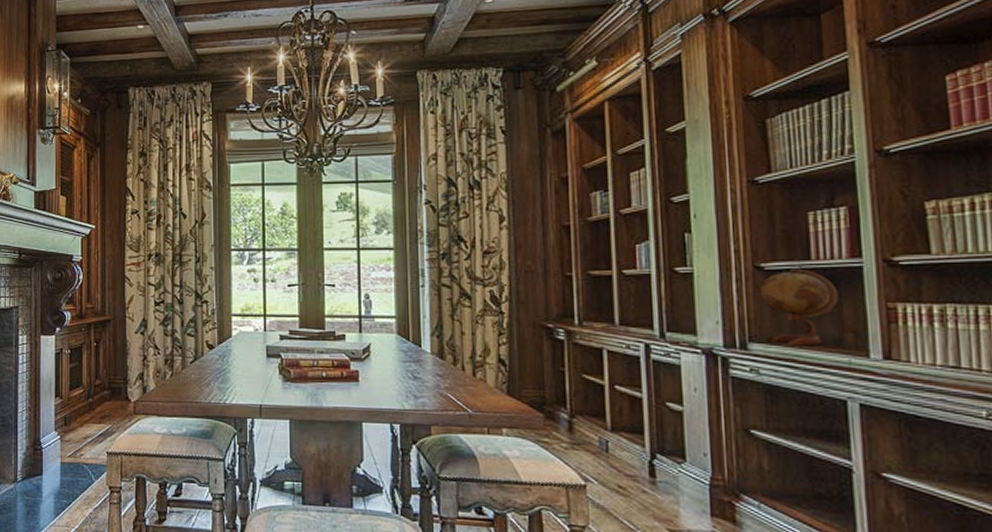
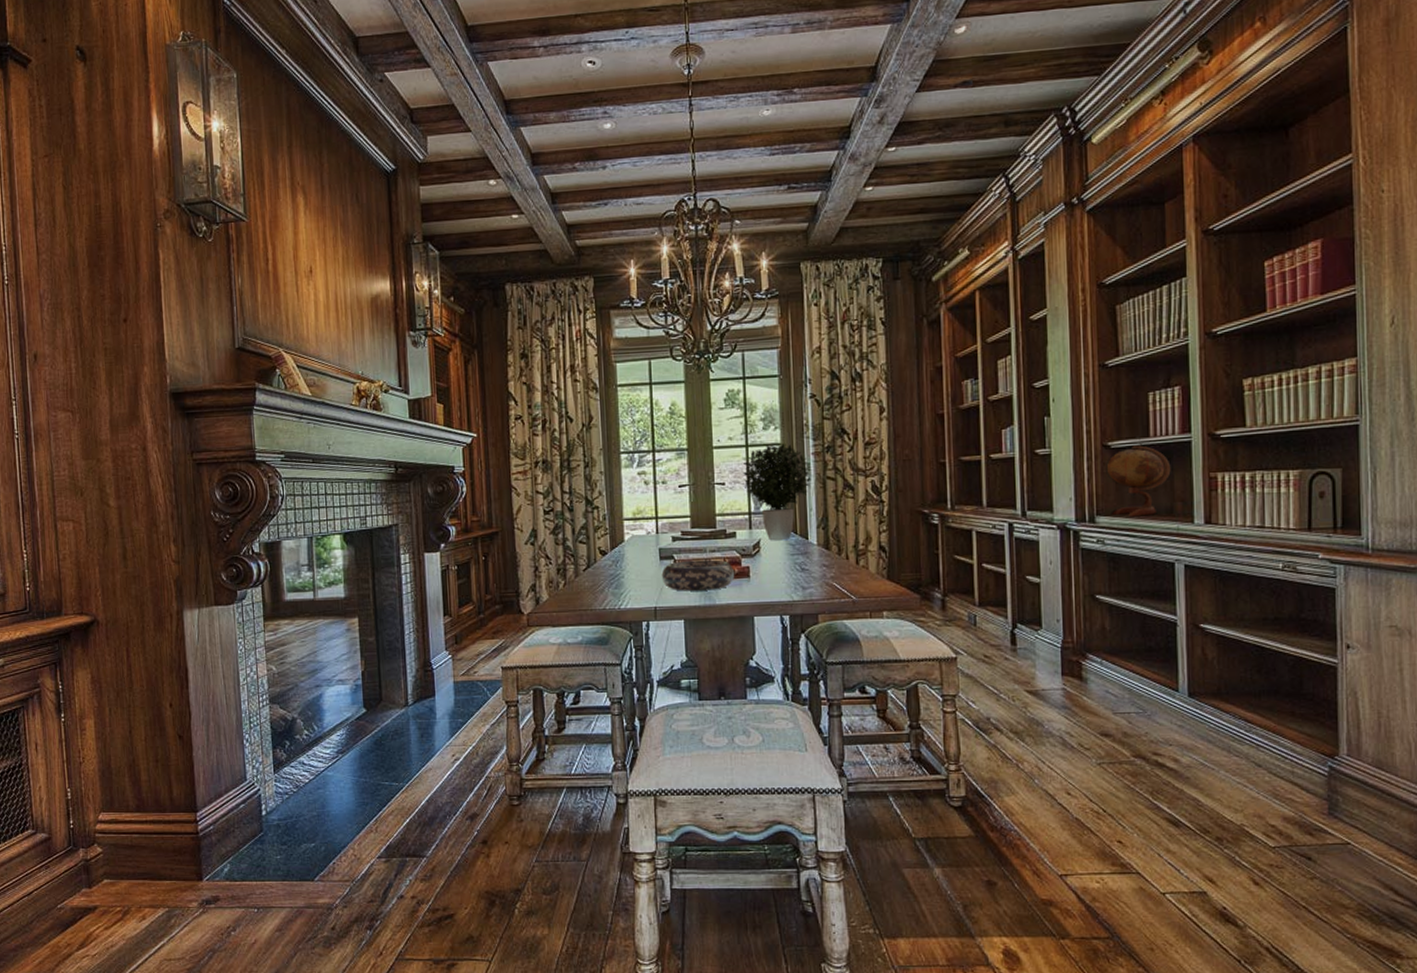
decorative bowl: none [268,360,344,392] -> present [661,559,735,591]
potted plant: none [354,248,424,347] -> present [743,443,810,541]

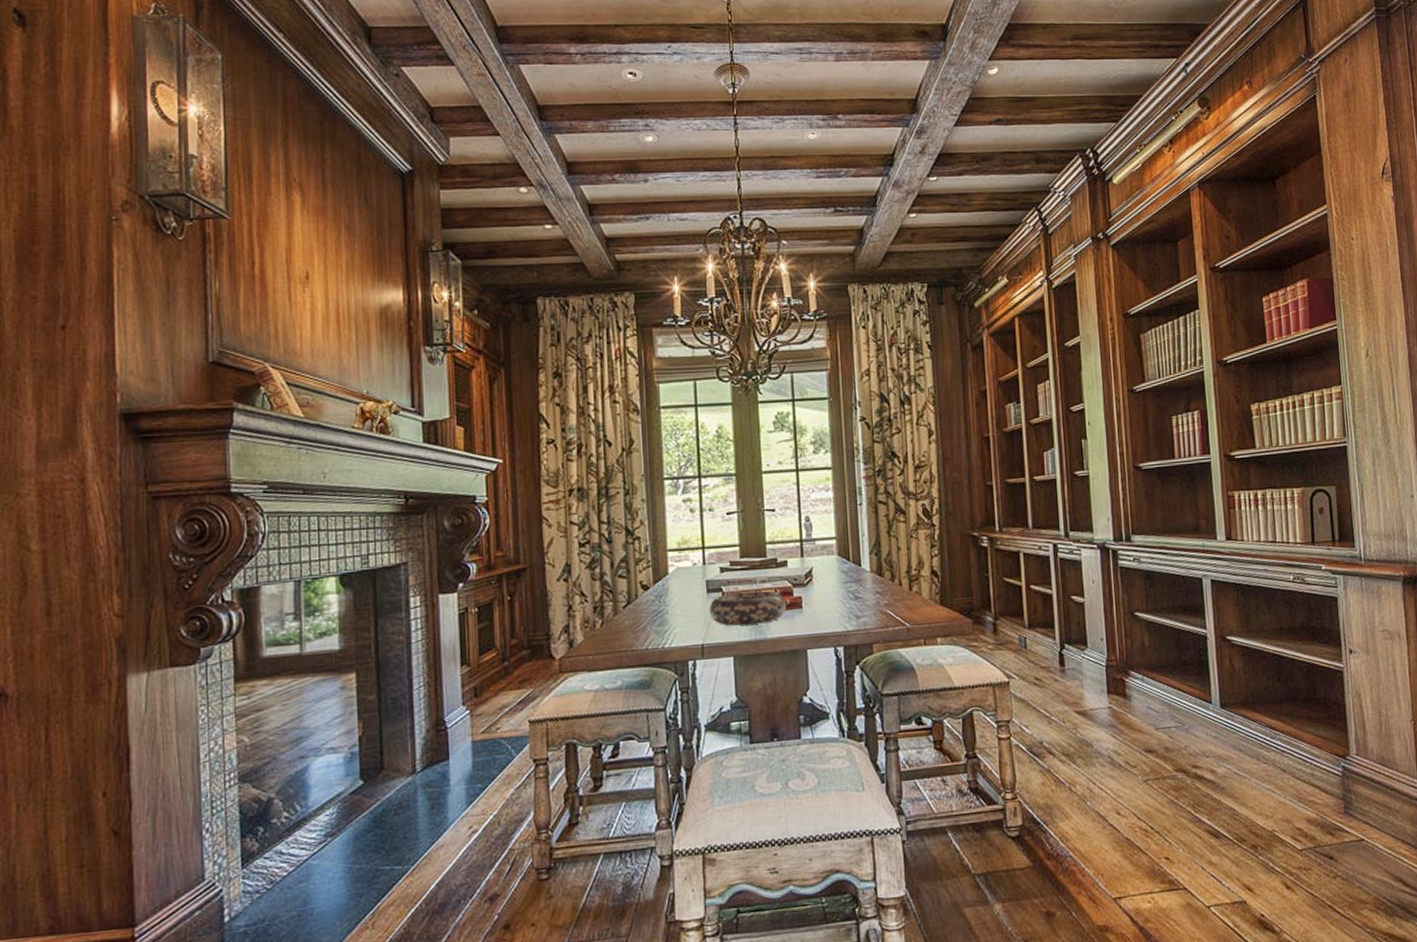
potted plant: present [743,443,810,541] -> none [793,467,862,569]
globe: present [1106,435,1171,517] -> none [1138,457,1195,535]

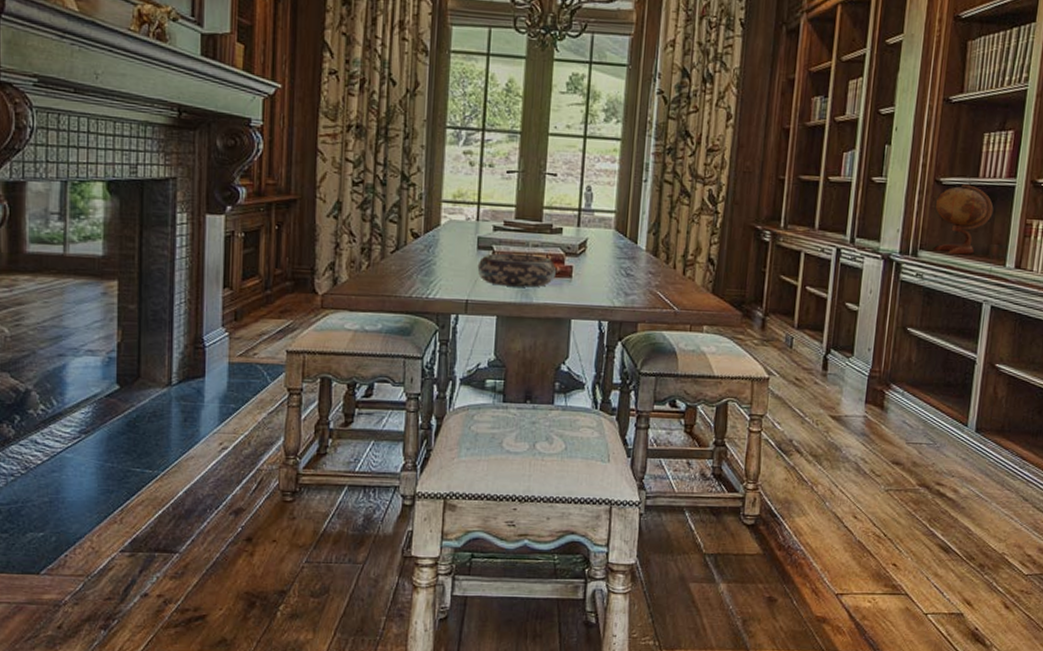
globe: none [1138,457,1195,535] -> present [932,174,994,255]

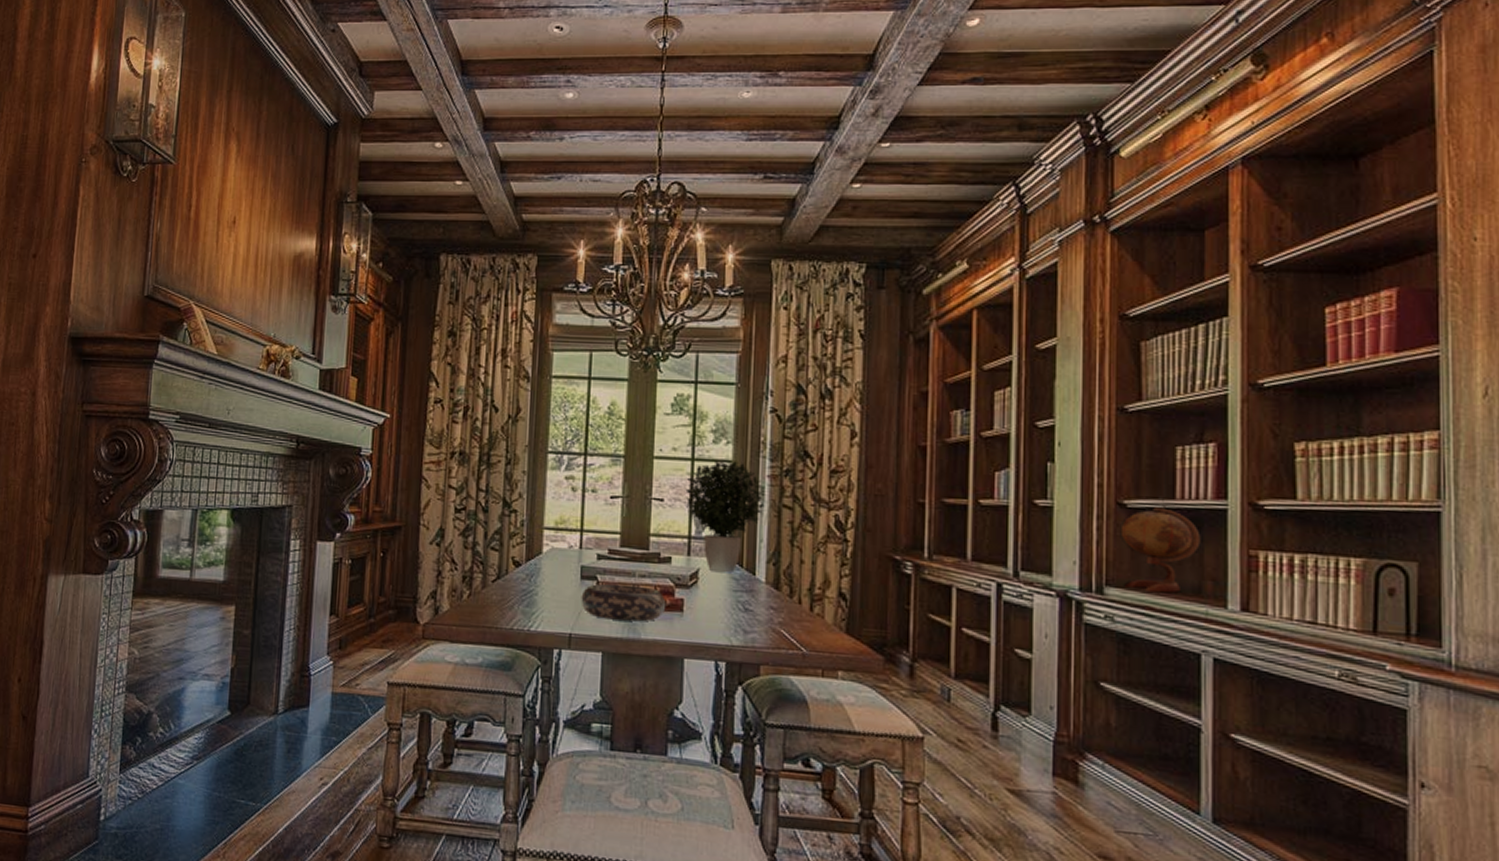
potted plant: none [577,138,647,243] -> present [685,460,763,574]

